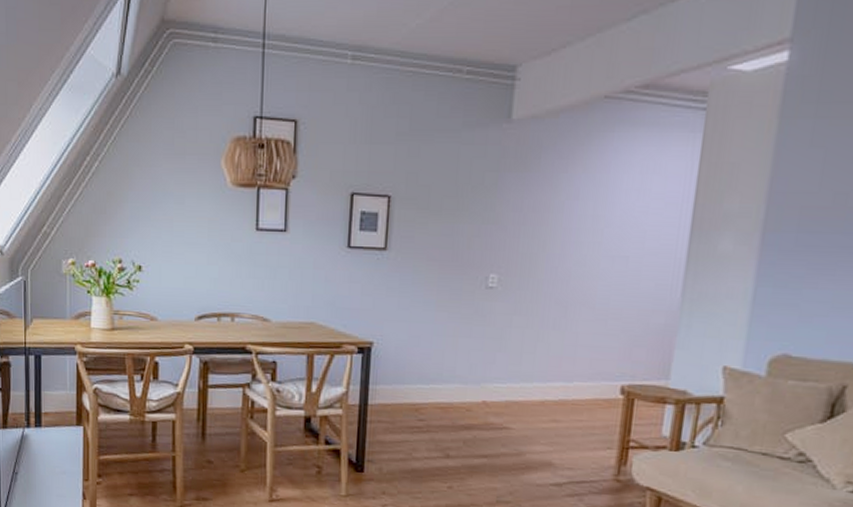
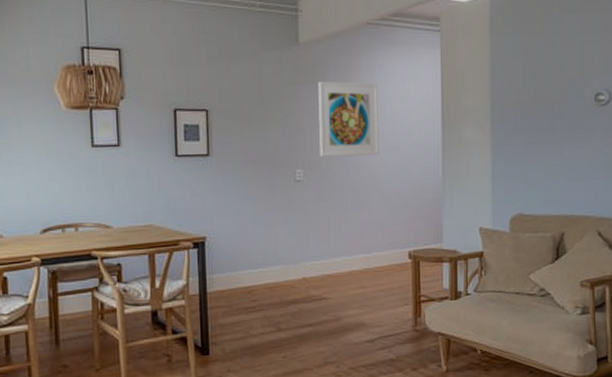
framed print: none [522,168,608,265] -> present [318,81,379,157]

